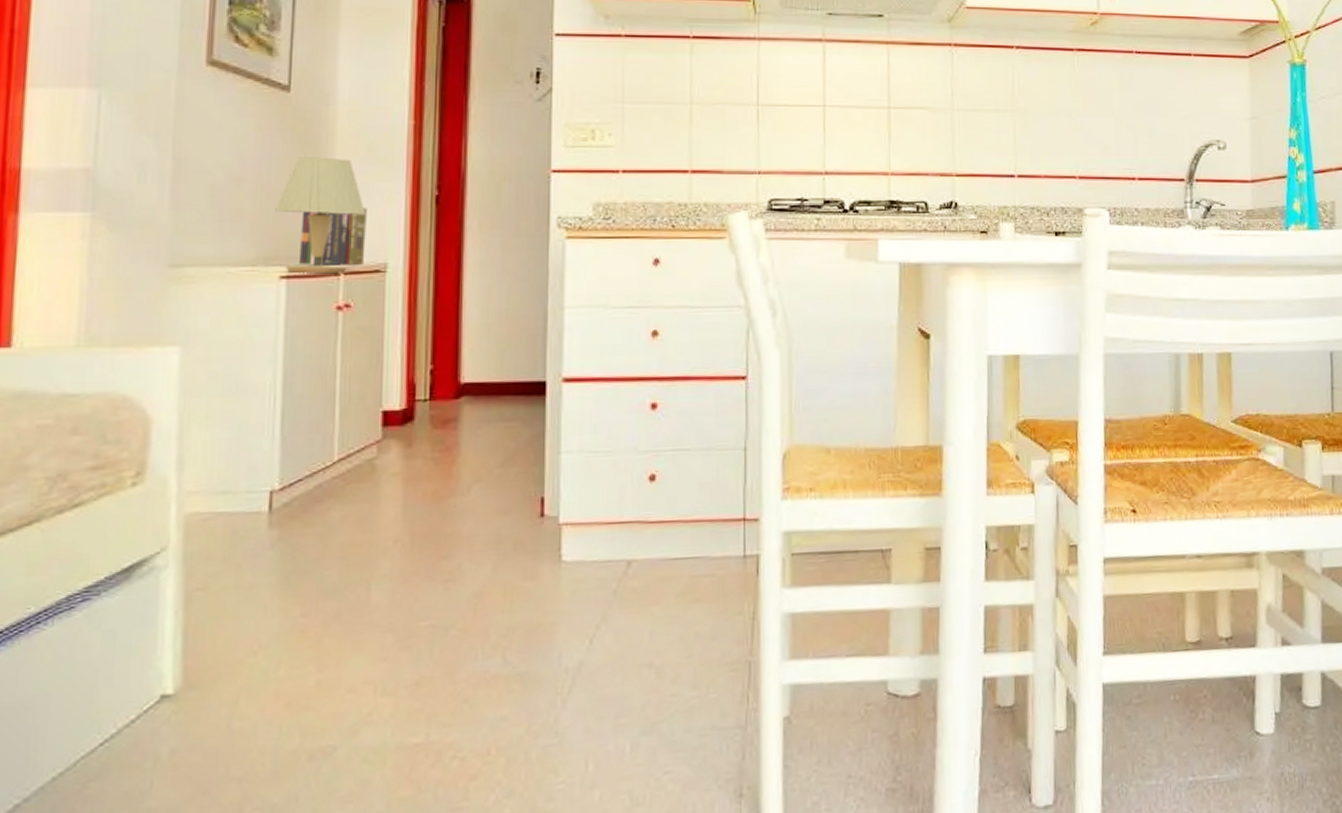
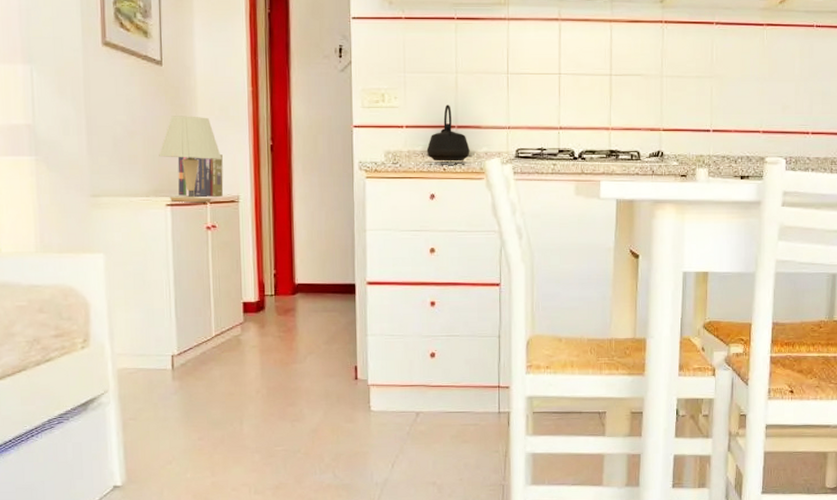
kettle: none [649,143,708,216] -> present [426,104,470,162]

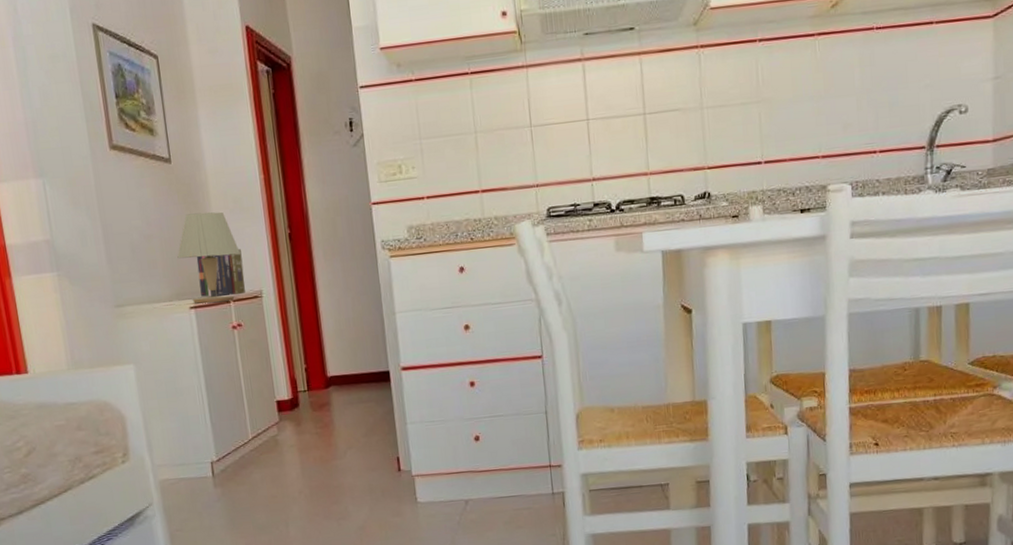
kettle: present [426,104,470,162] -> none [451,168,498,232]

